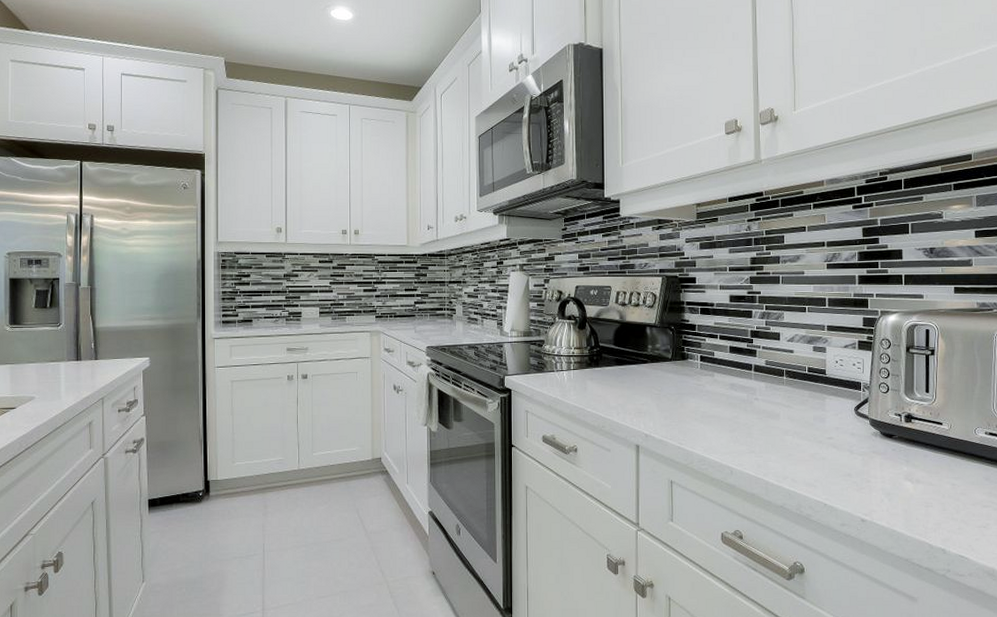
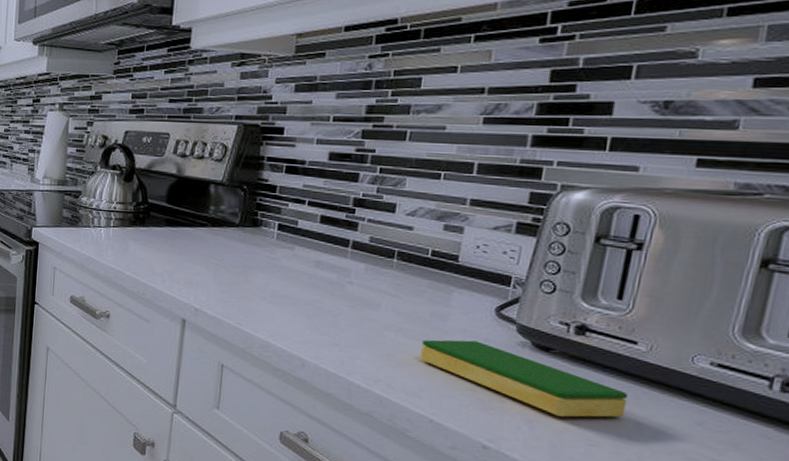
dish sponge: none [811,436,944,487] -> present [420,339,629,417]

